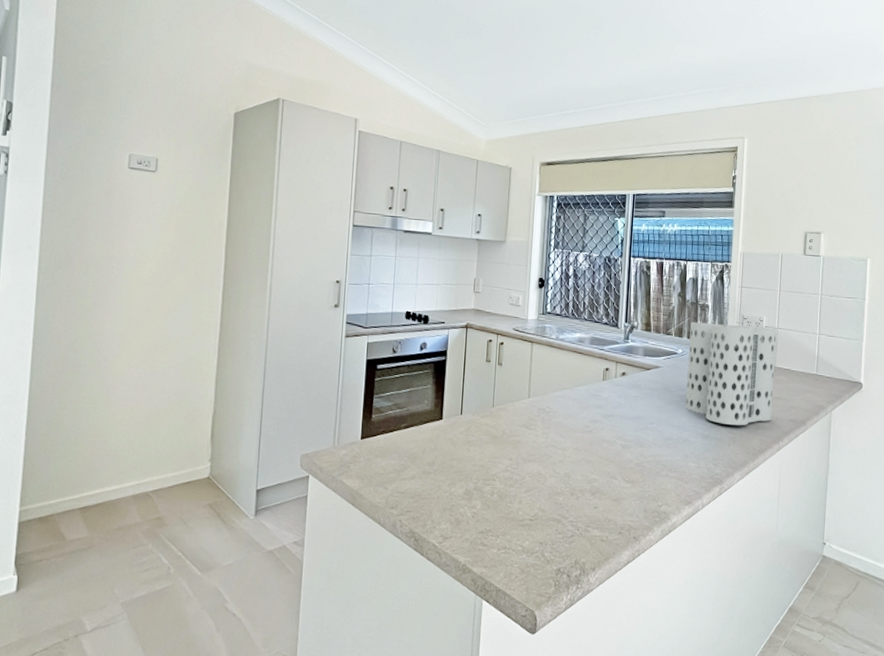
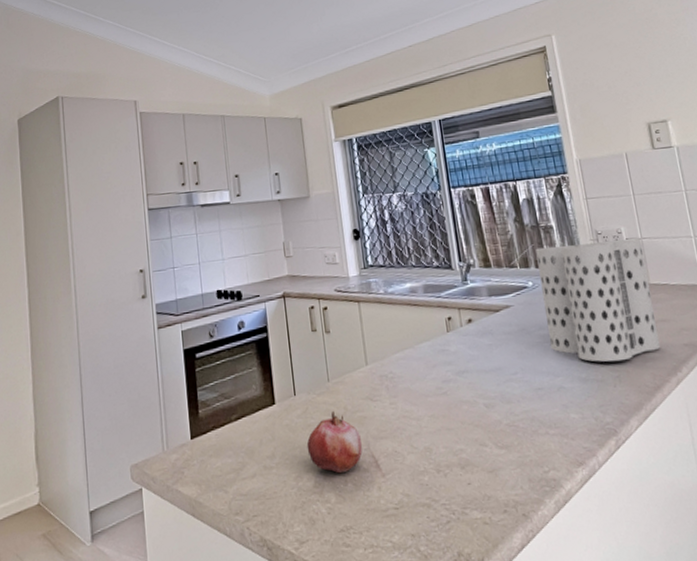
fruit: none [464,432,512,486] -> present [306,410,363,474]

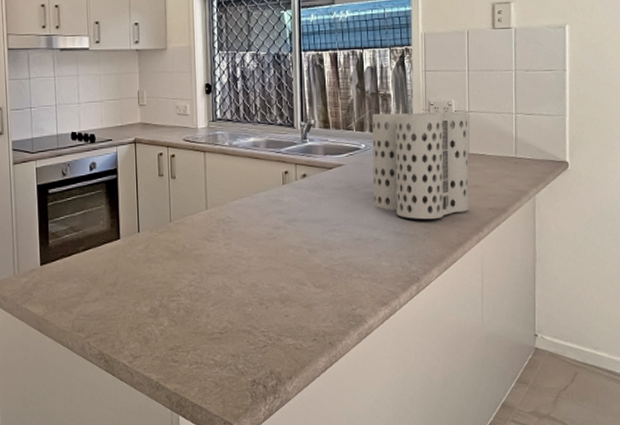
fruit: present [306,410,363,474] -> none [146,247,196,302]

